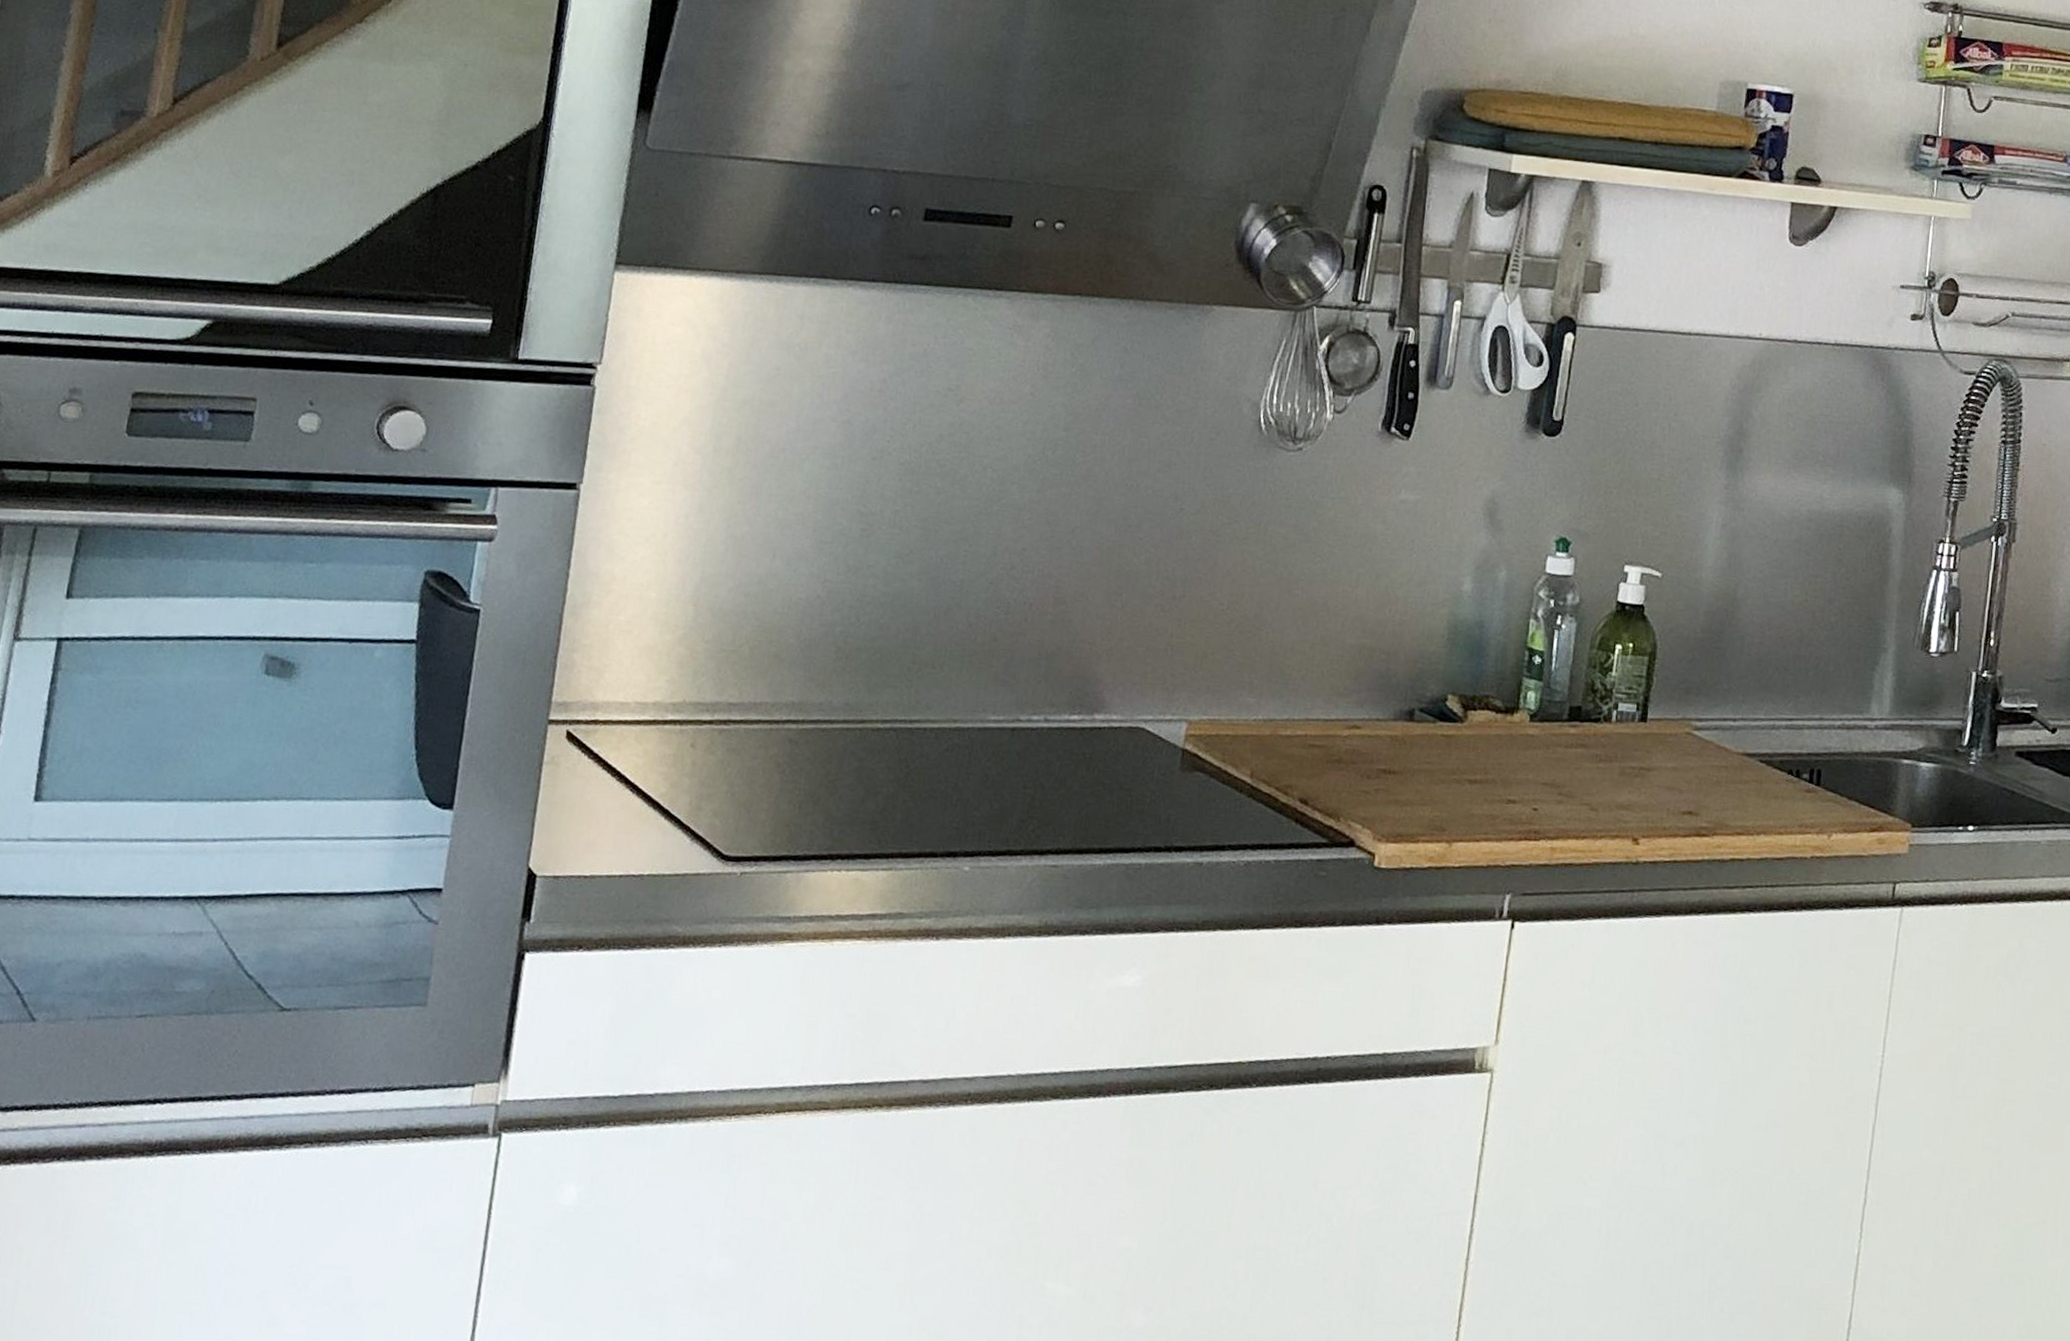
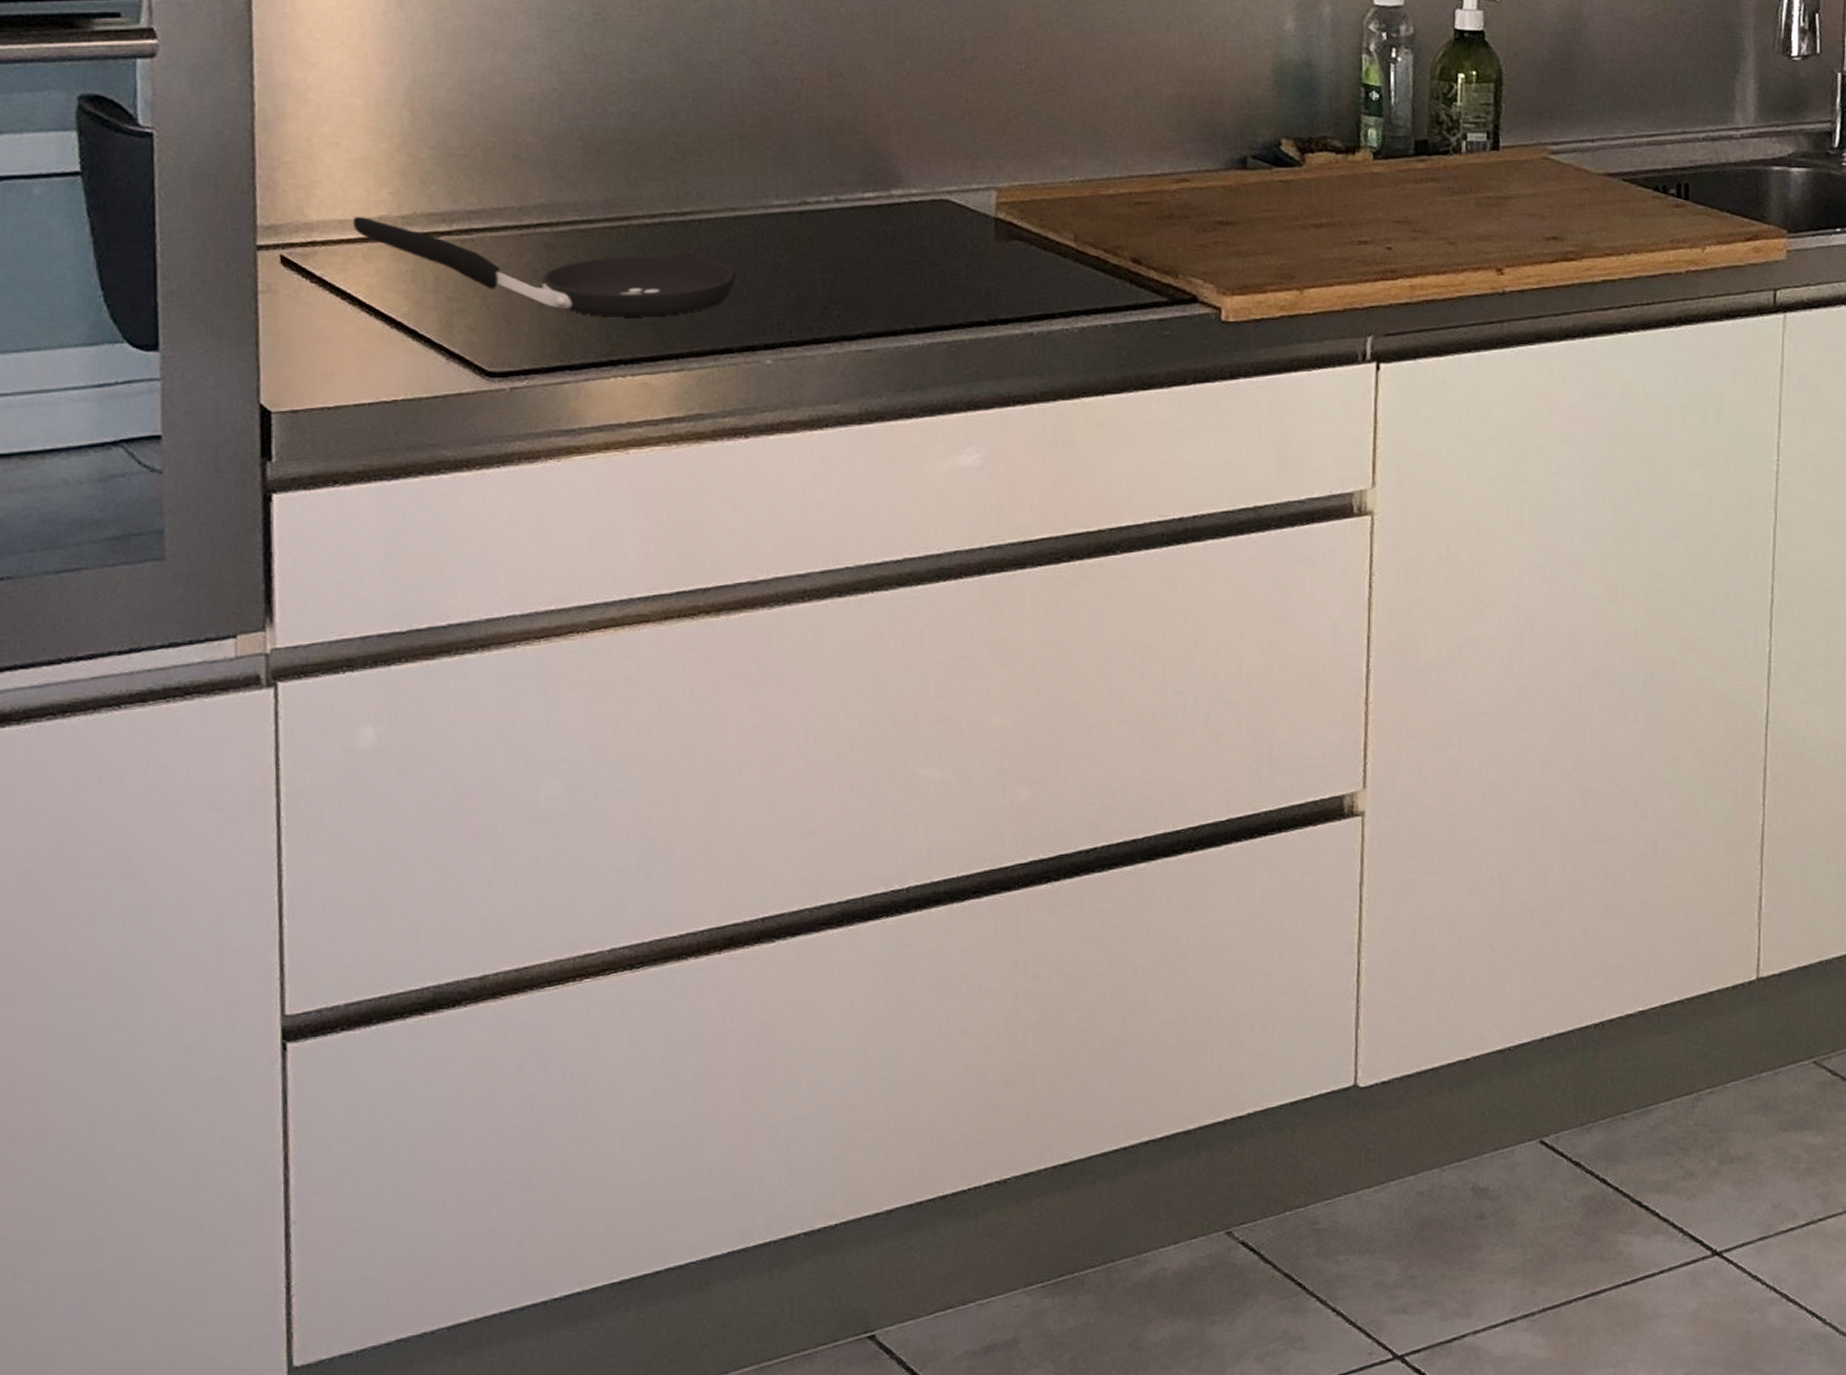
frying pan: none [631,701,950,816] -> present [352,217,736,316]

